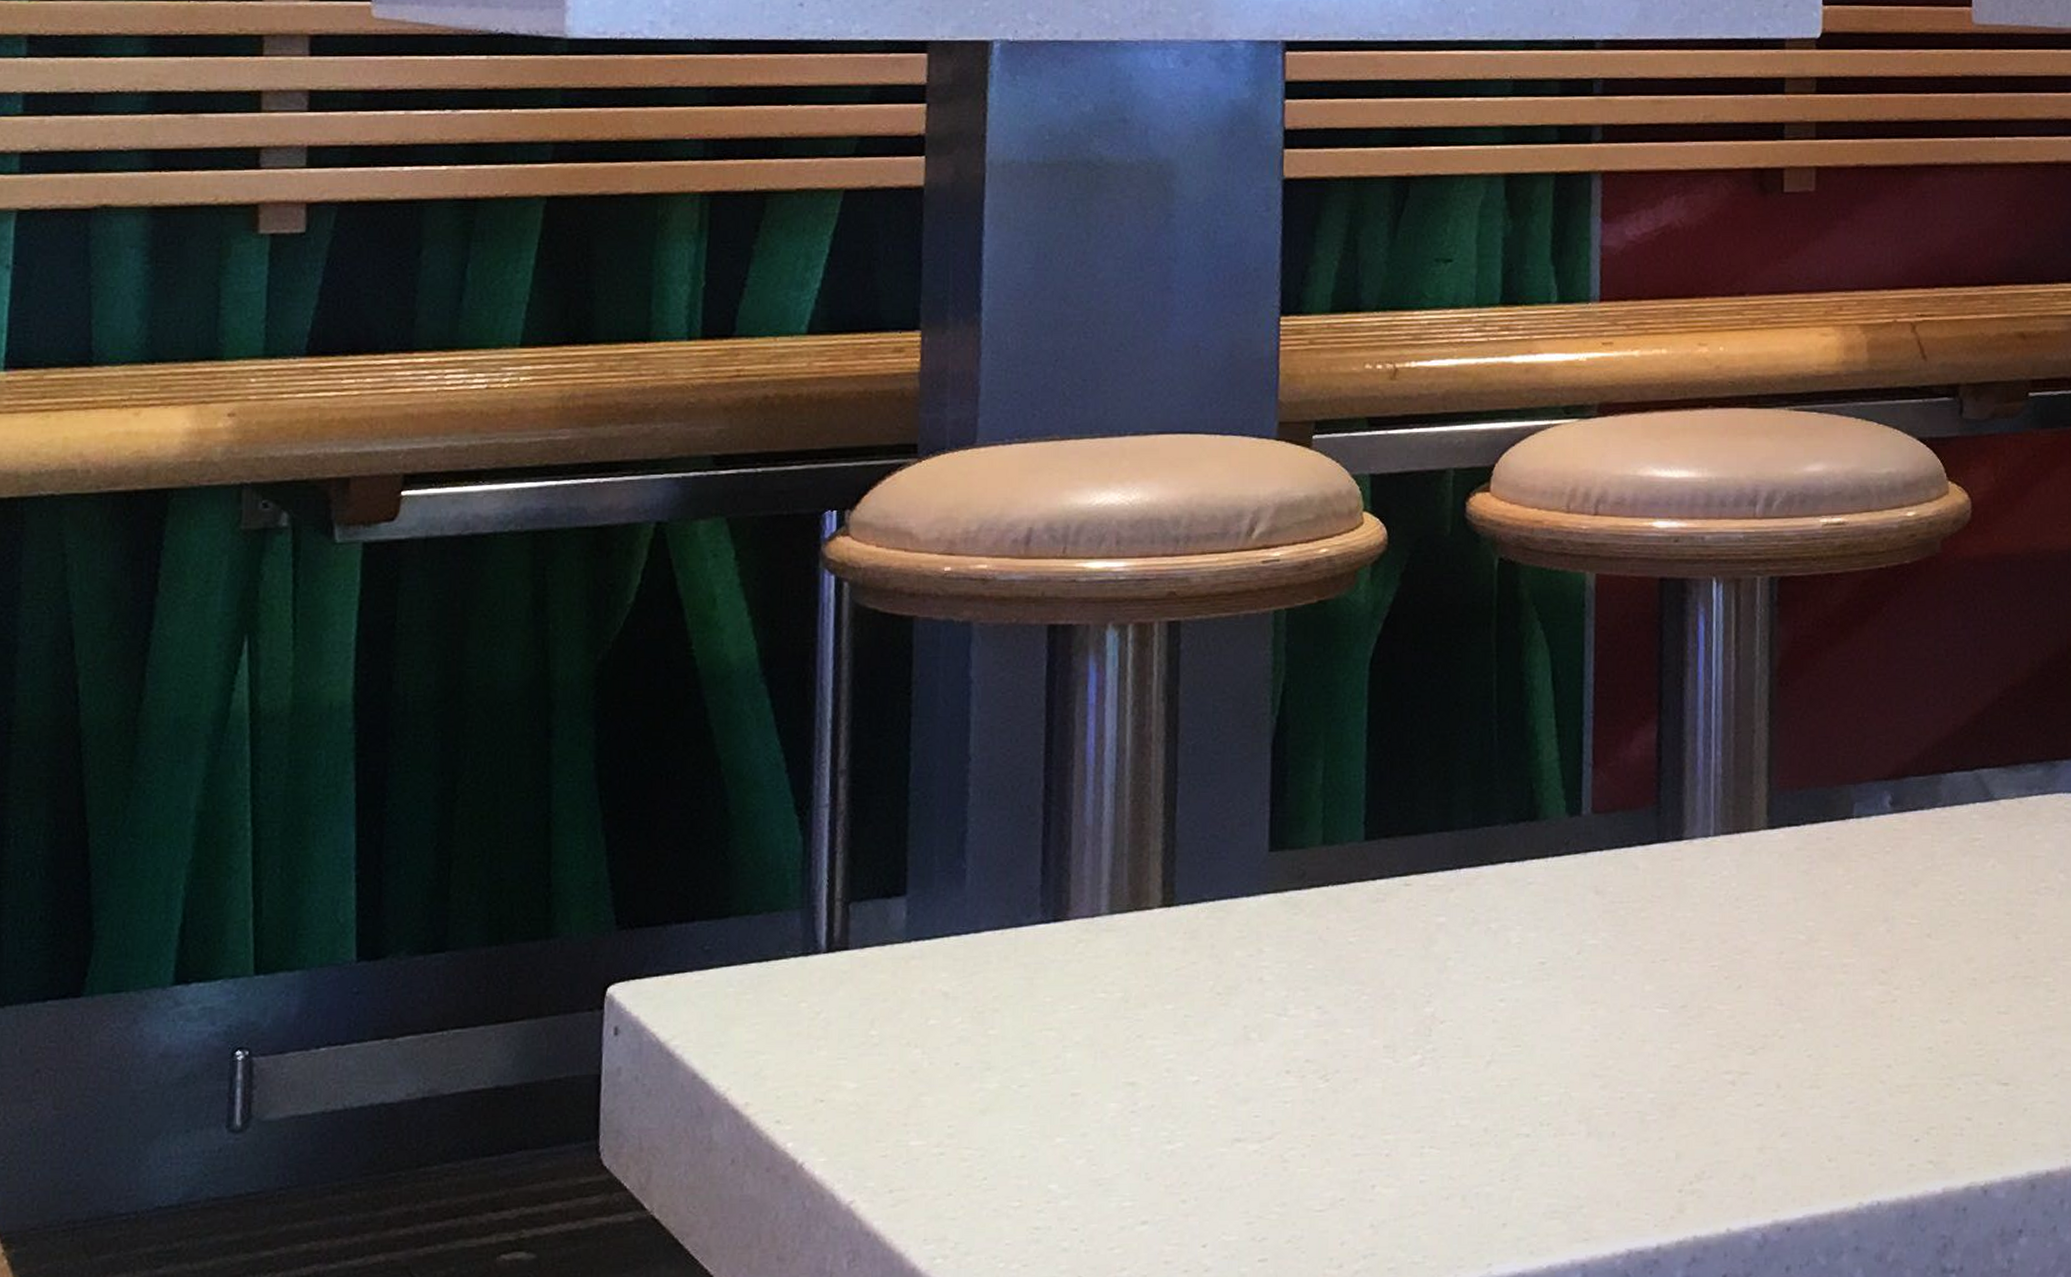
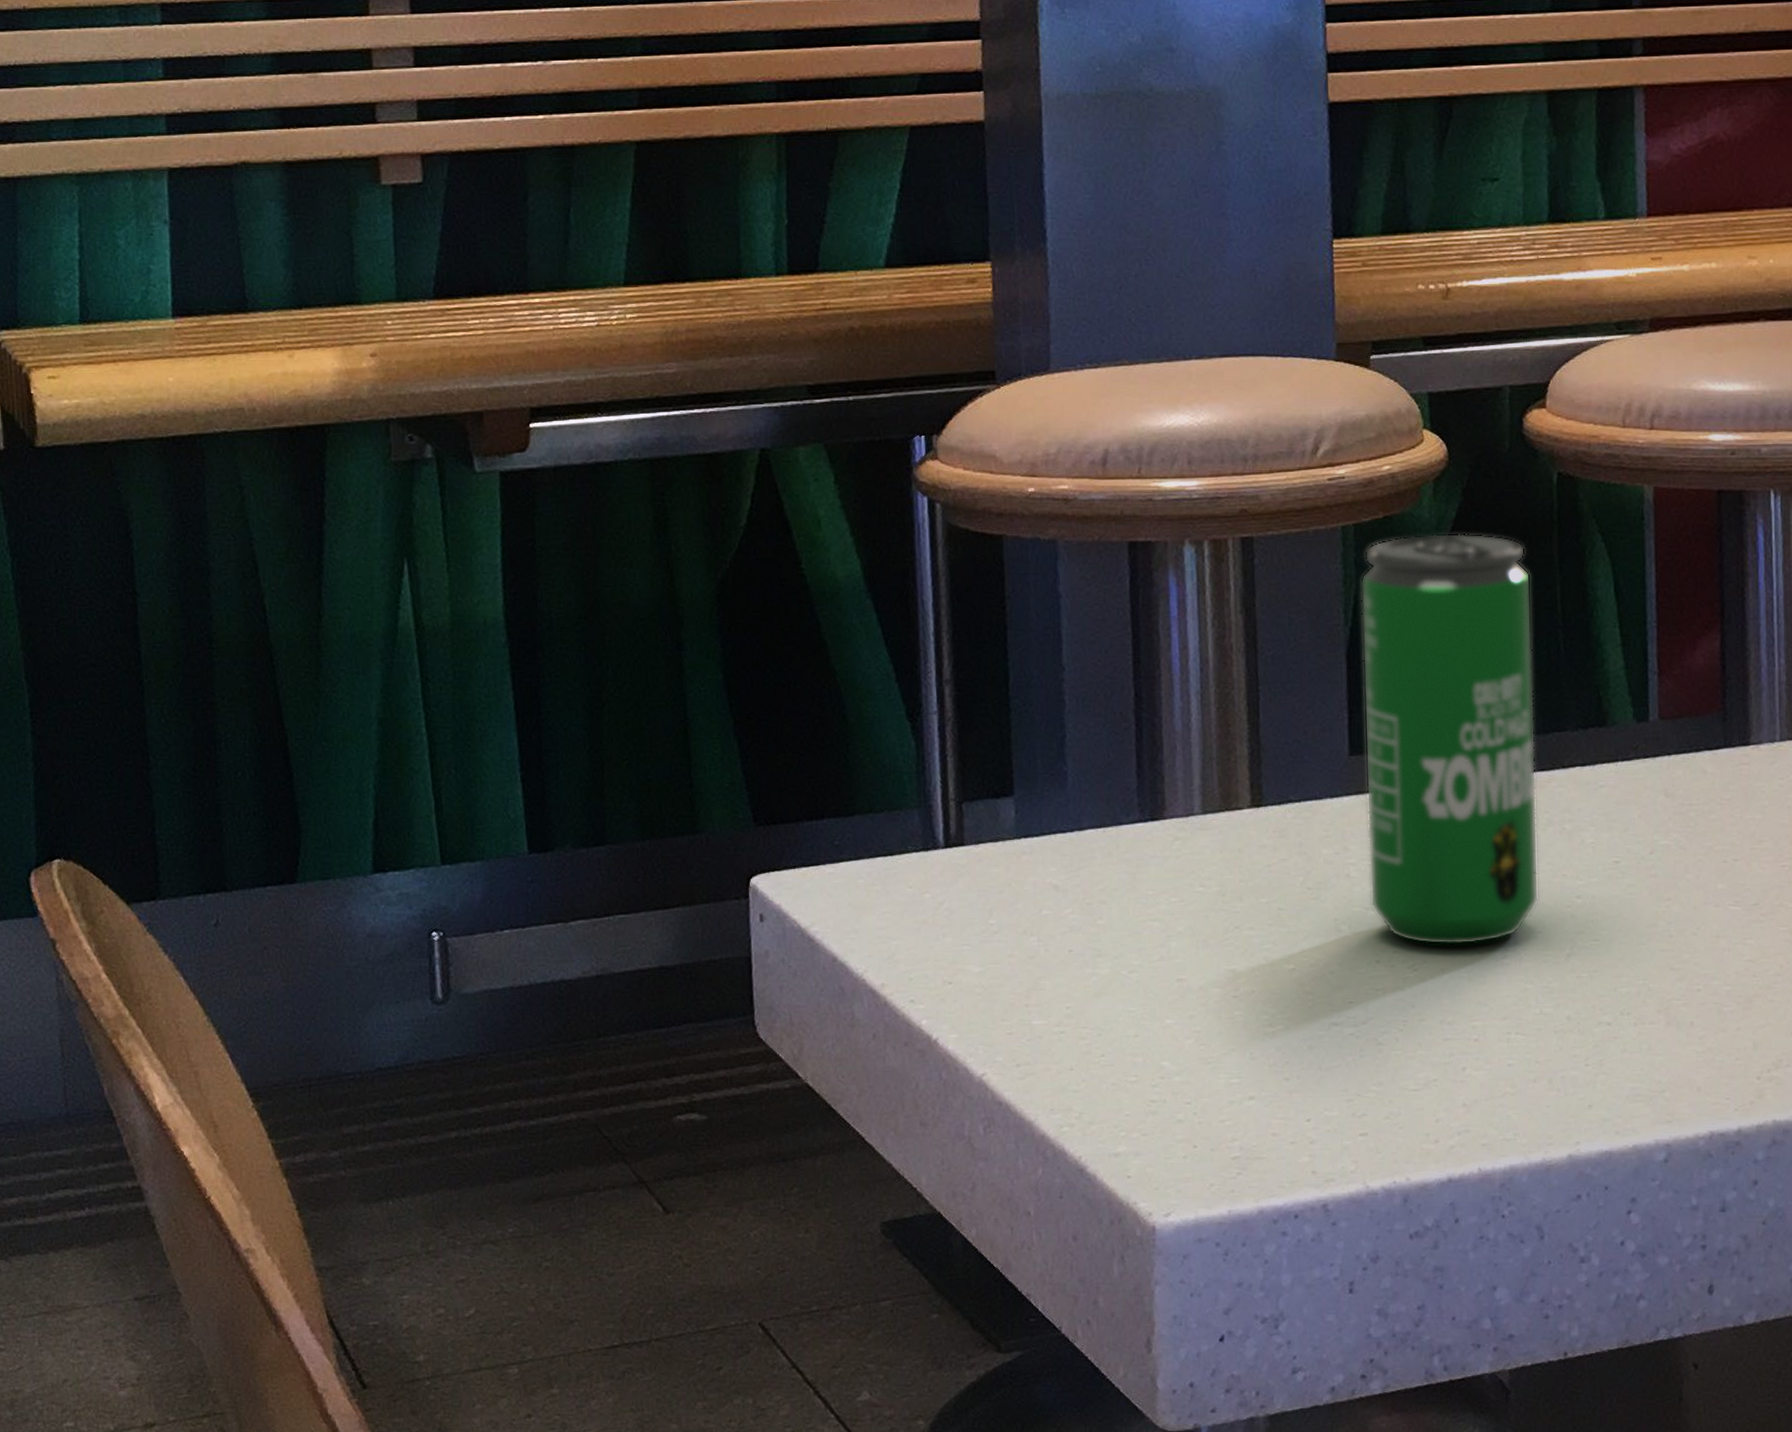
beverage can: none [1283,619,1467,1054] -> present [1360,533,1539,946]

